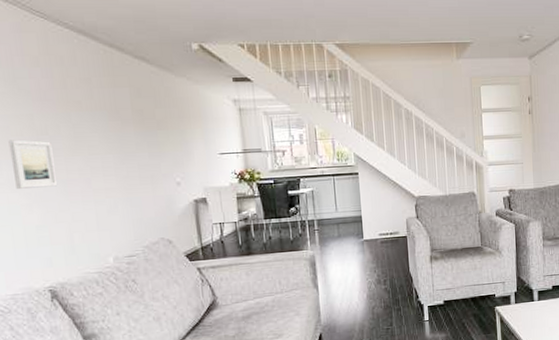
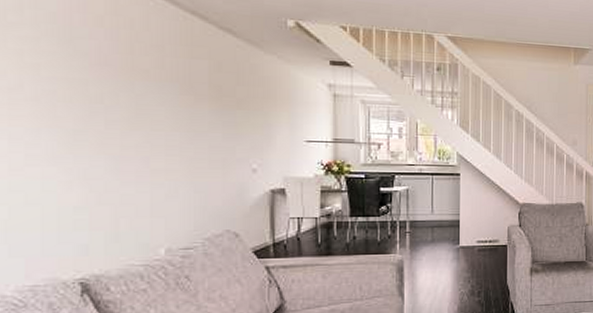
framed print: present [8,140,58,189] -> none [53,106,108,163]

